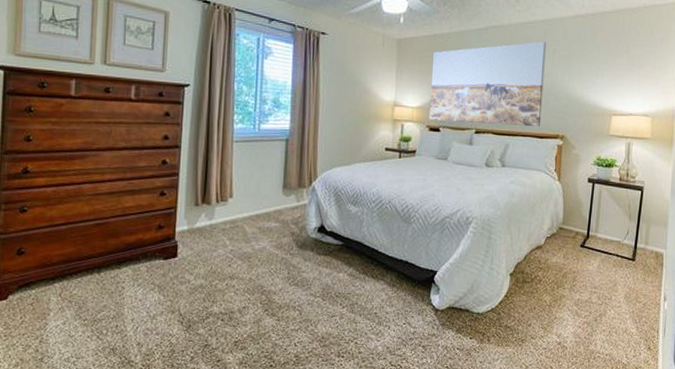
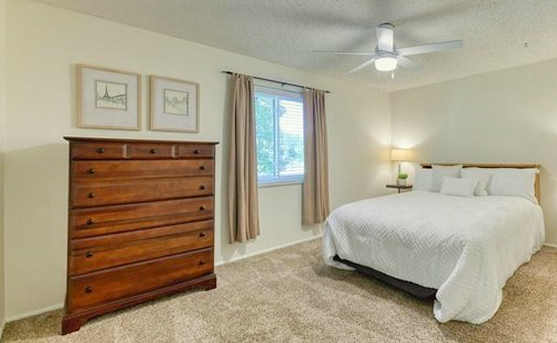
wall art: present [429,41,546,127] -> none [421,86,519,160]

